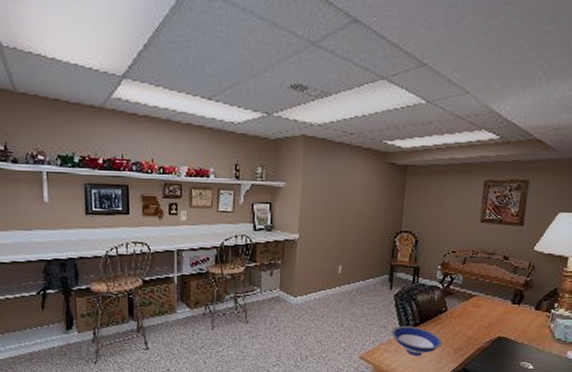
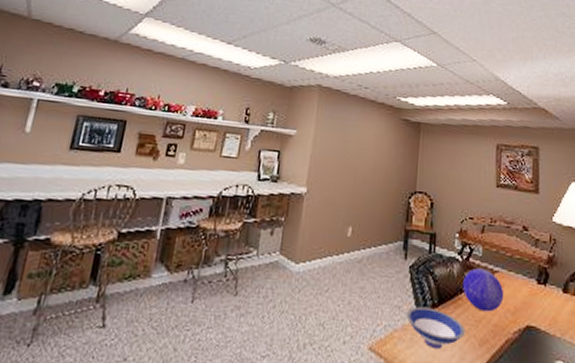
decorative ball: none [442,294,480,328] -> present [462,269,504,312]

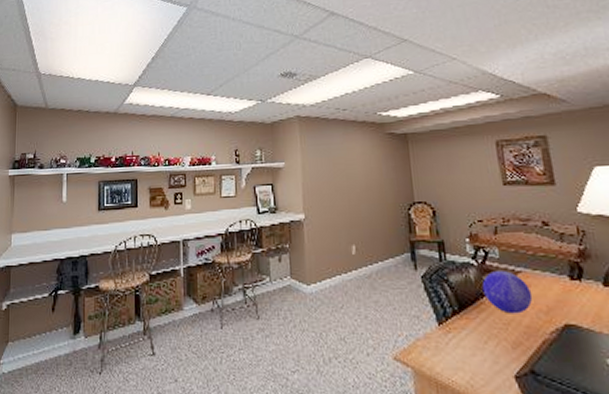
bowl: present [406,306,466,349] -> none [426,314,495,354]

